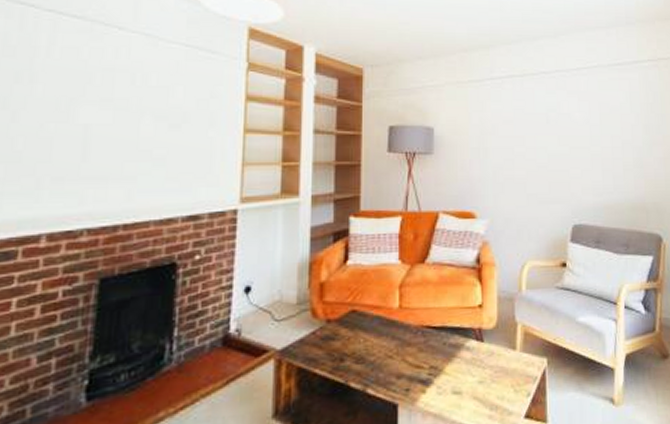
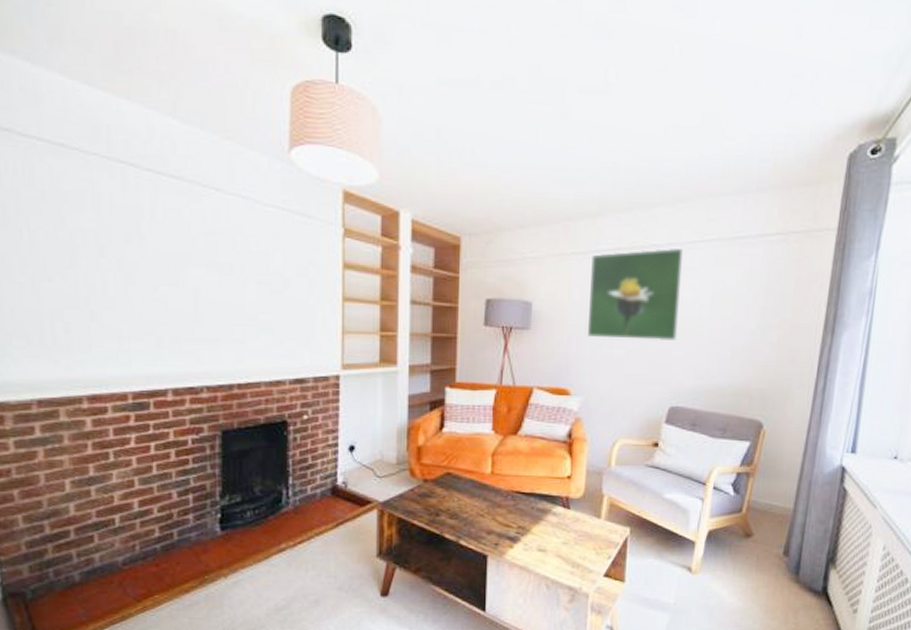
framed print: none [487,74,573,161] -> present [586,247,683,342]

